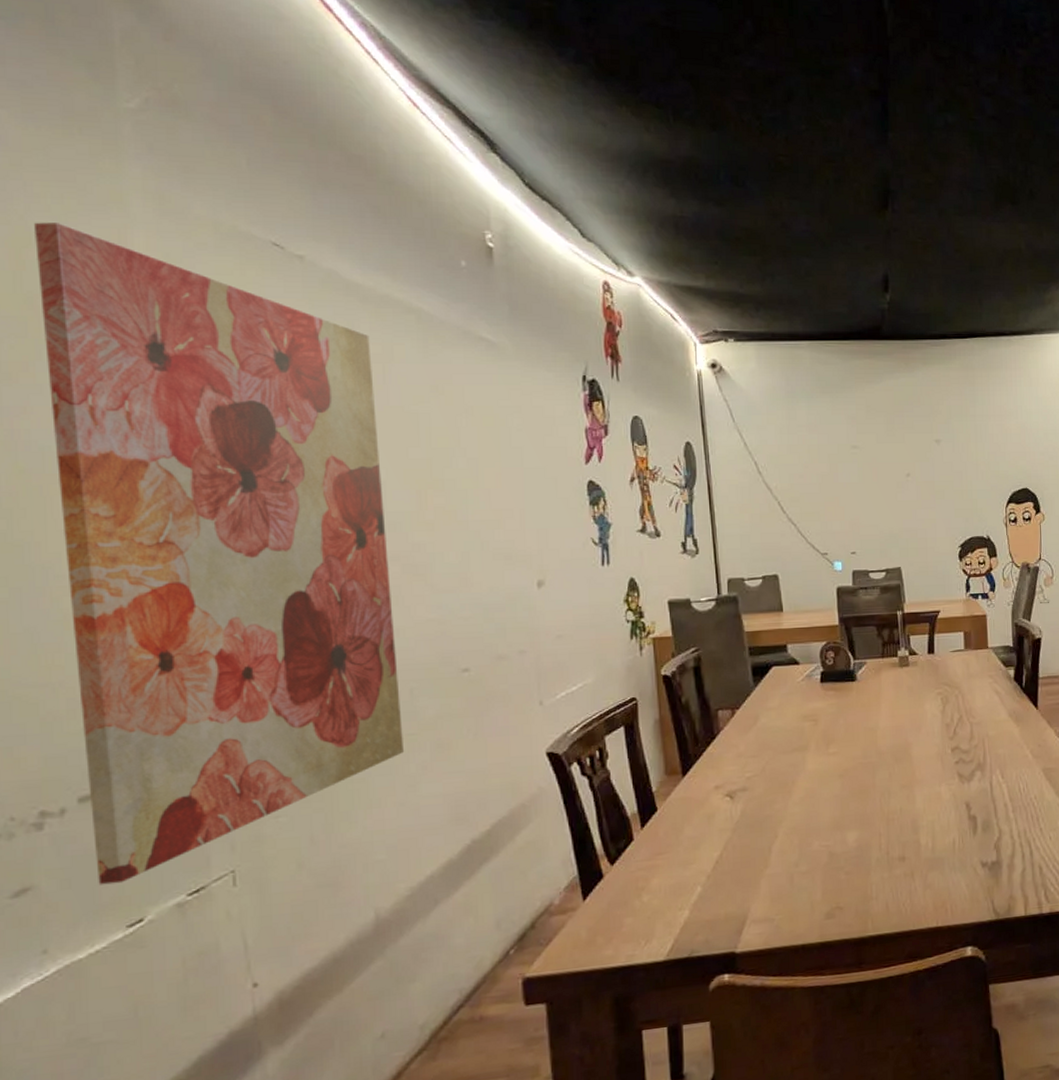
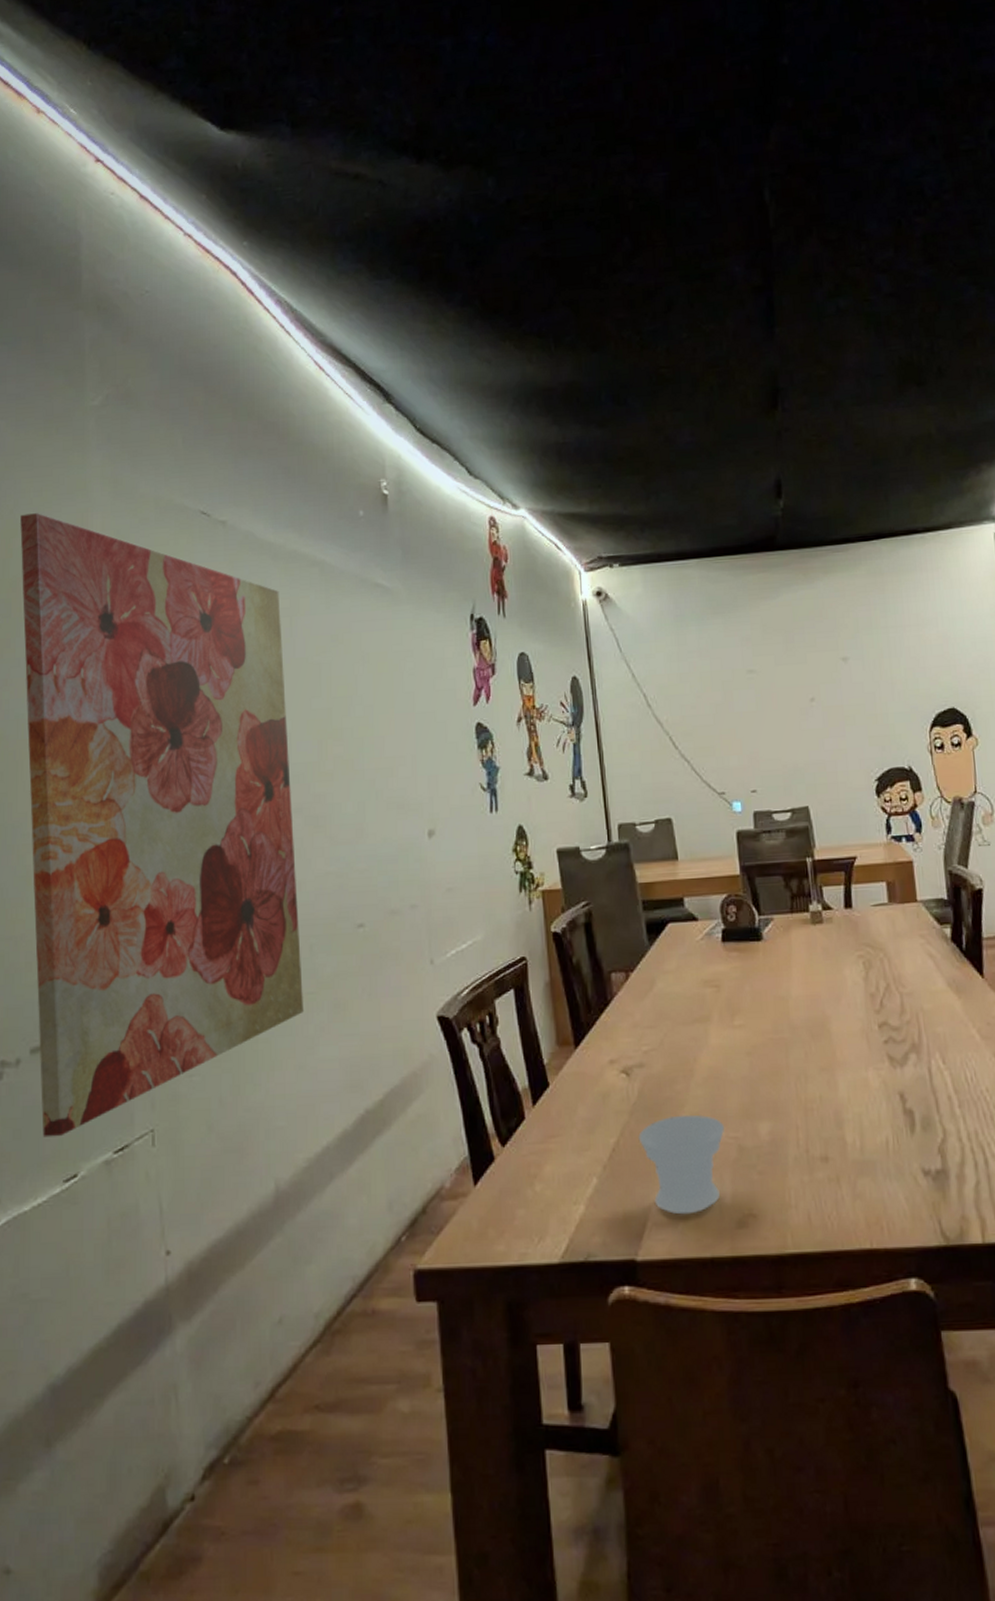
cup: none [740,829,817,912] -> present [638,1114,724,1215]

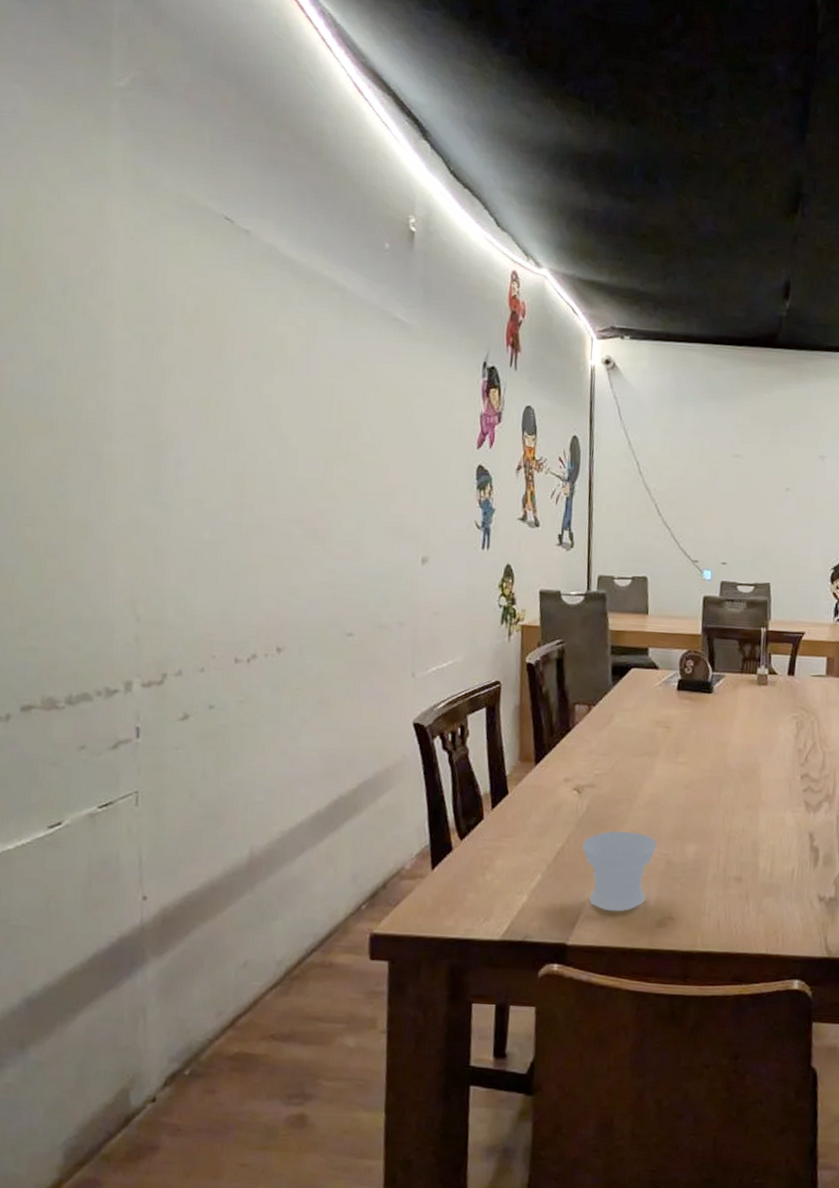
wall art: present [20,513,305,1137] -> none [29,187,298,788]

